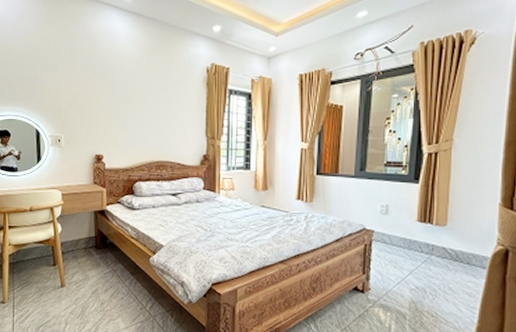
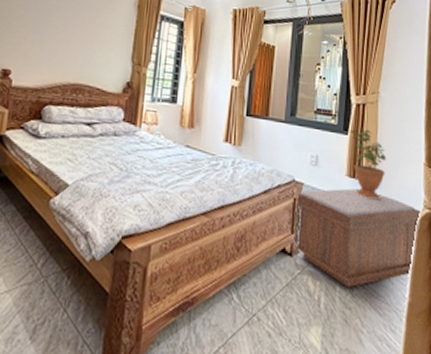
bench: none [366,232,493,317] -> present [295,188,421,288]
potted plant: none [421,174,459,241] -> present [349,125,386,201]

